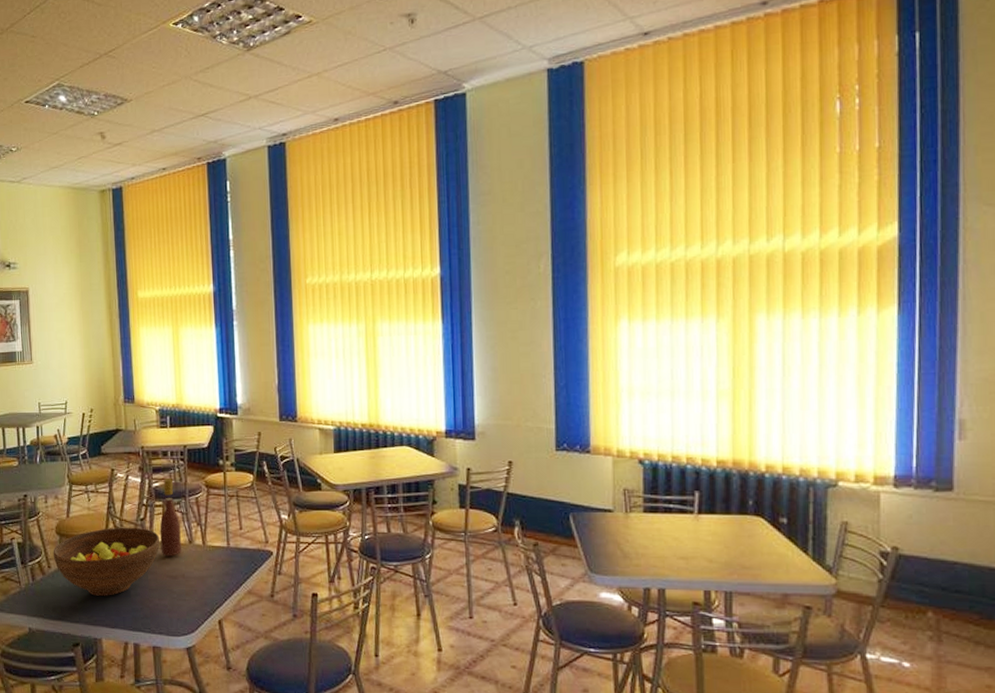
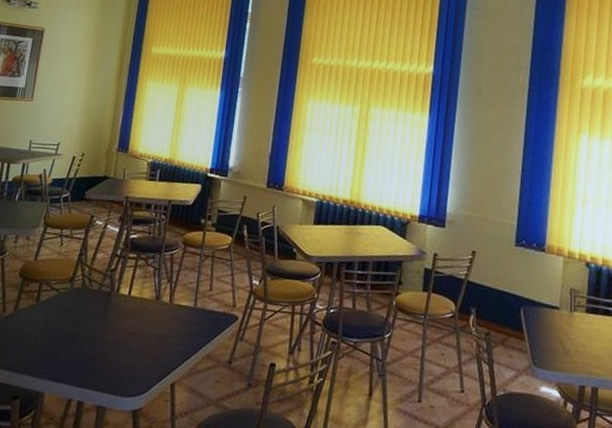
fruit bowl: present [53,527,160,596] -> none [10,275,127,348]
wine bottle: present [159,477,181,556] -> none [125,230,151,312]

